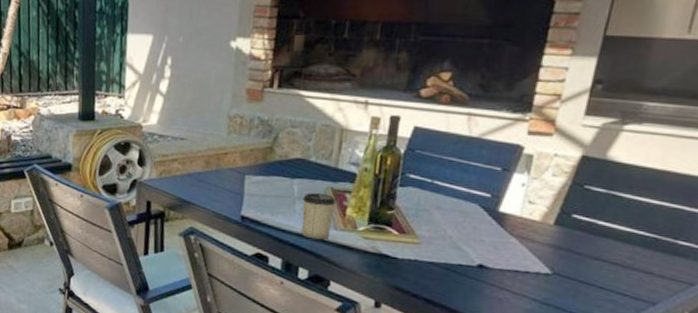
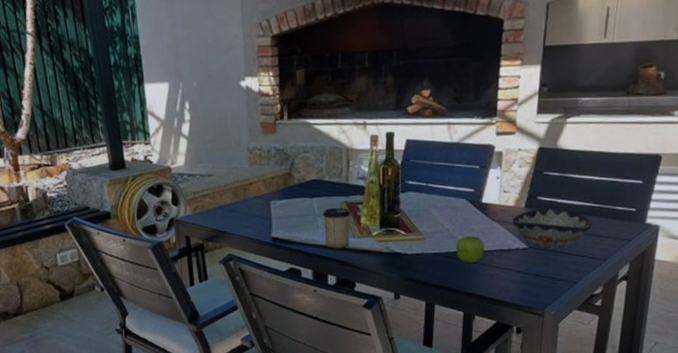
fruit: none [458,248,496,282] -> present [455,236,485,264]
decorative bowl: none [533,228,644,280] -> present [511,207,593,249]

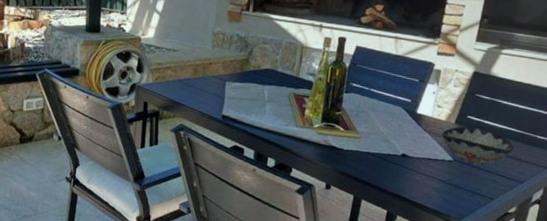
cup: present [323,207,351,249] -> none [270,96,297,135]
fruit: present [455,236,485,264] -> none [387,141,414,168]

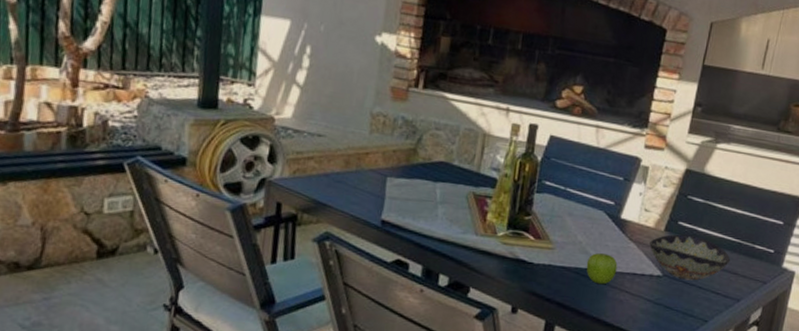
fruit: none [387,141,414,168] -> present [586,253,618,285]

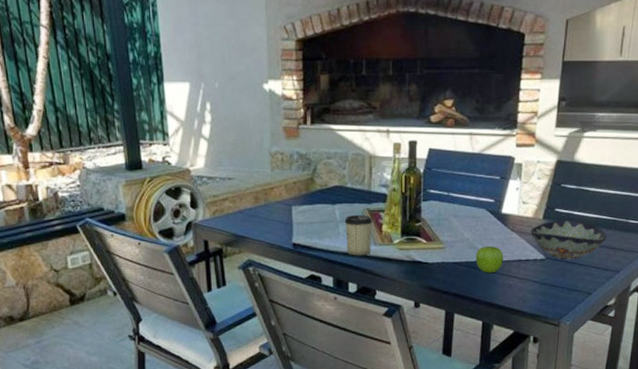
cup: none [443,197,478,246] -> present [344,214,373,256]

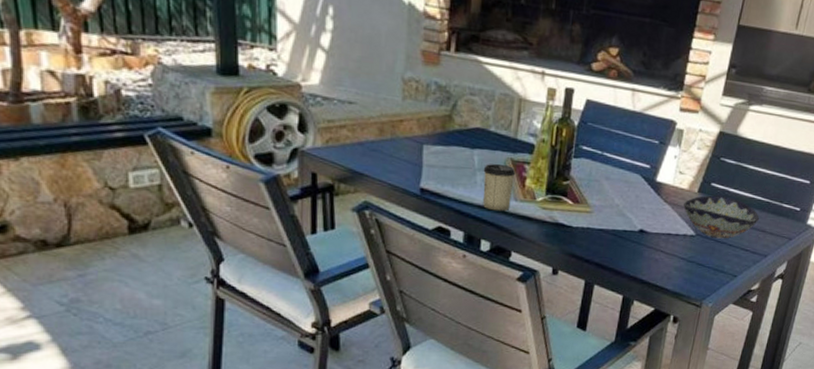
fruit: present [475,246,503,274] -> none [623,215,653,245]

